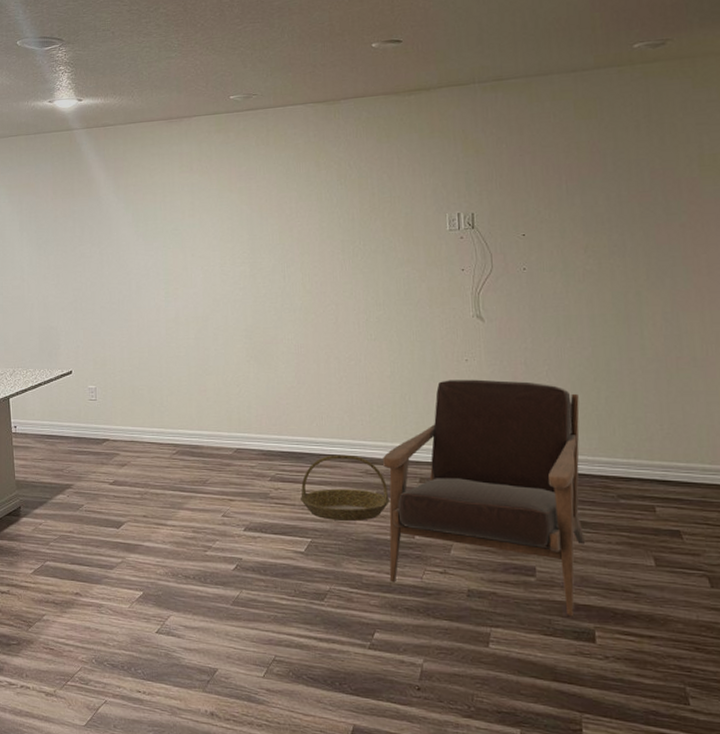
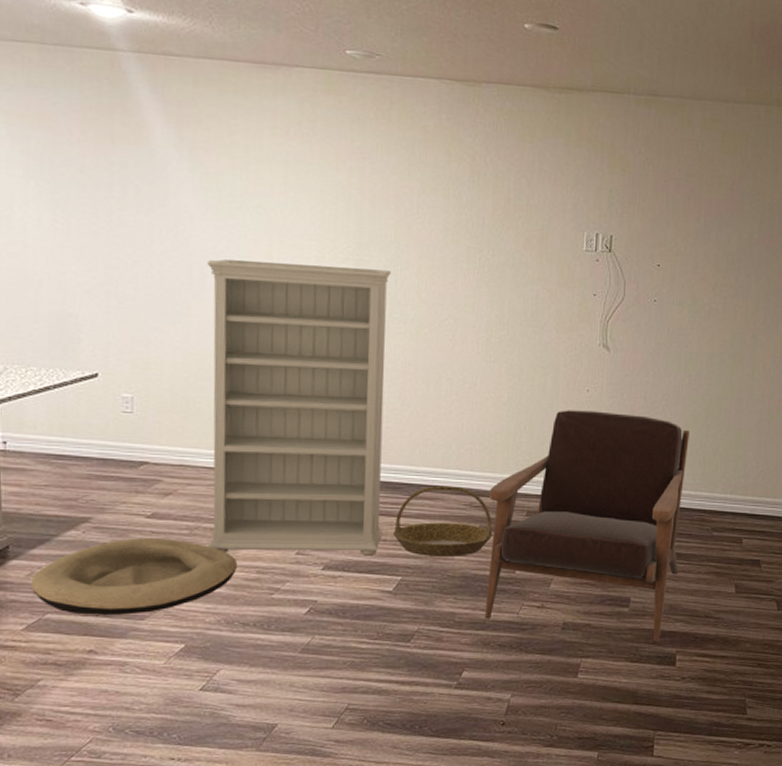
dog bed: none [35,501,177,565] -> present [30,538,237,615]
bookshelf: none [141,268,292,519] -> present [207,259,392,556]

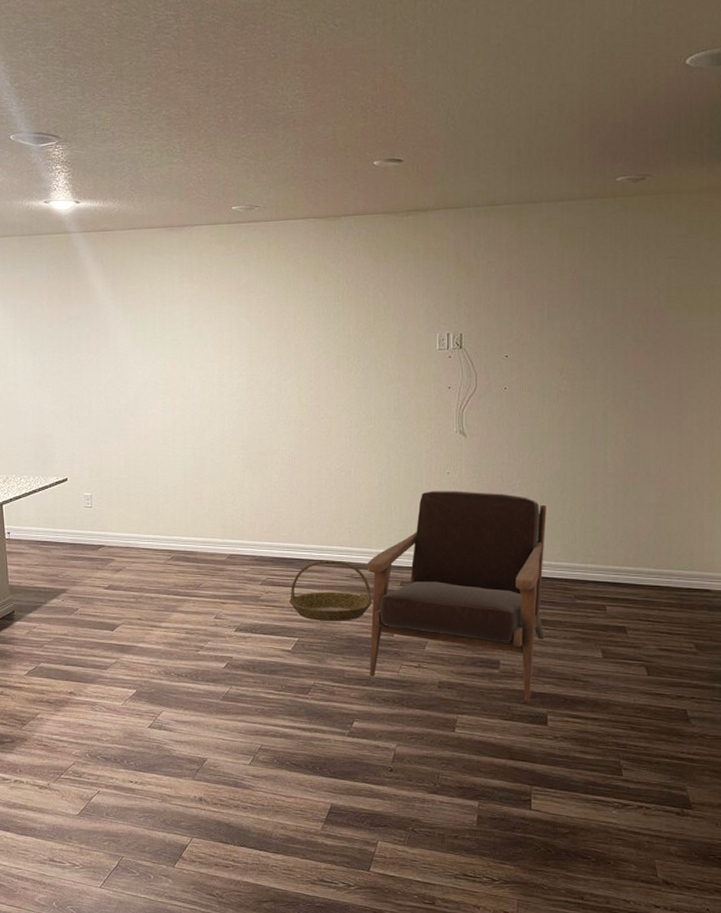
dog bed: present [30,538,237,615] -> none [29,605,171,665]
bookshelf: present [207,259,392,556] -> none [138,381,281,620]

